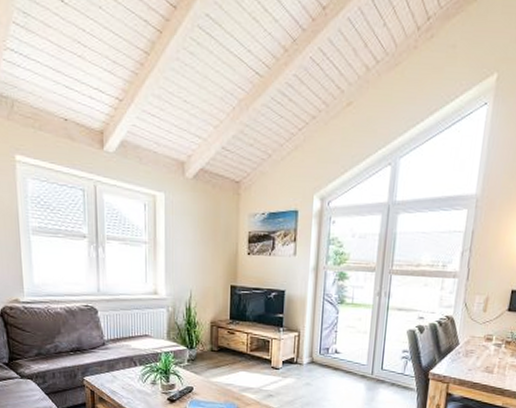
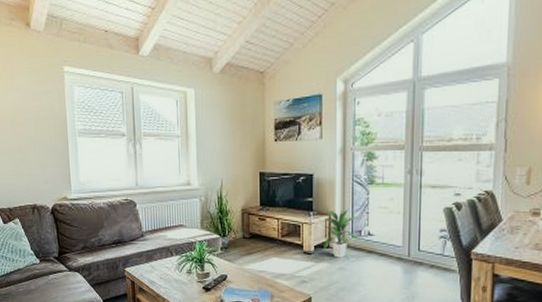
indoor plant: none [292,326,327,374] -> present [324,208,359,258]

